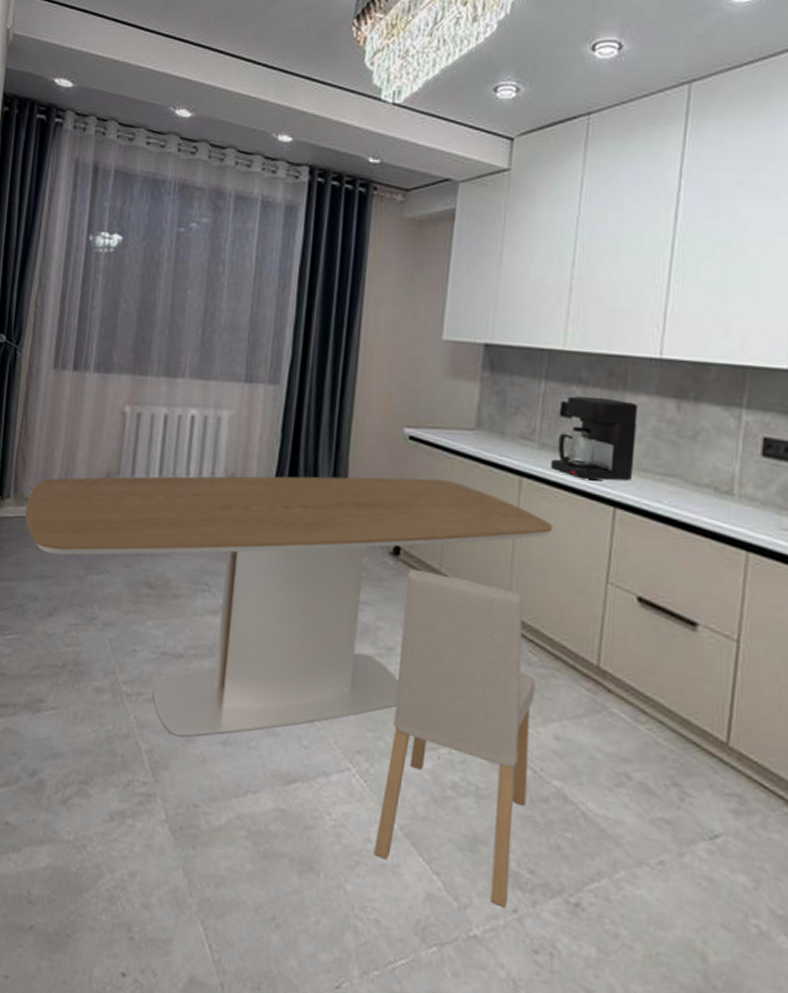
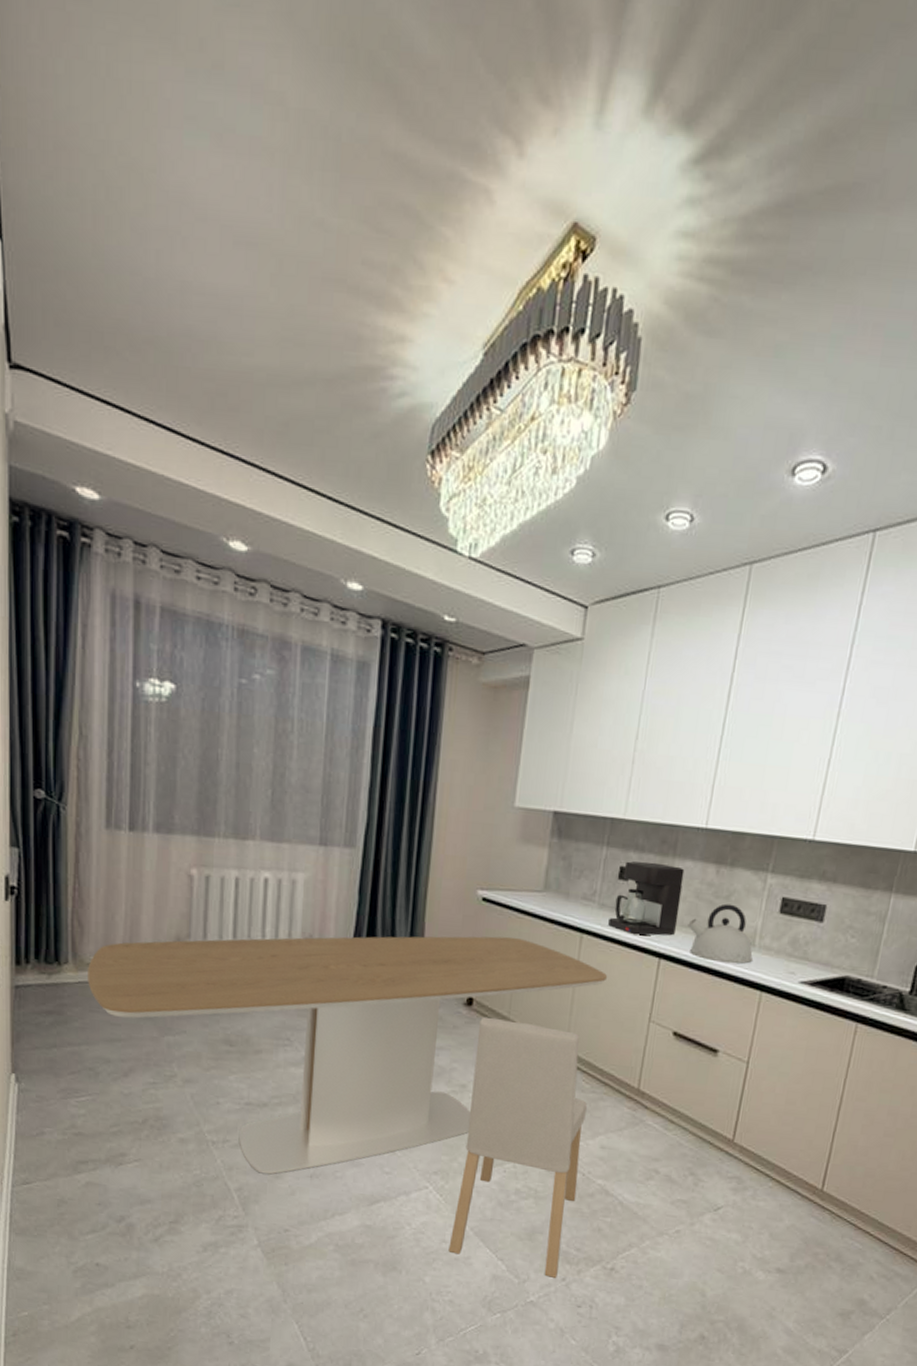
kettle: none [646,444,734,518] -> present [687,903,754,965]

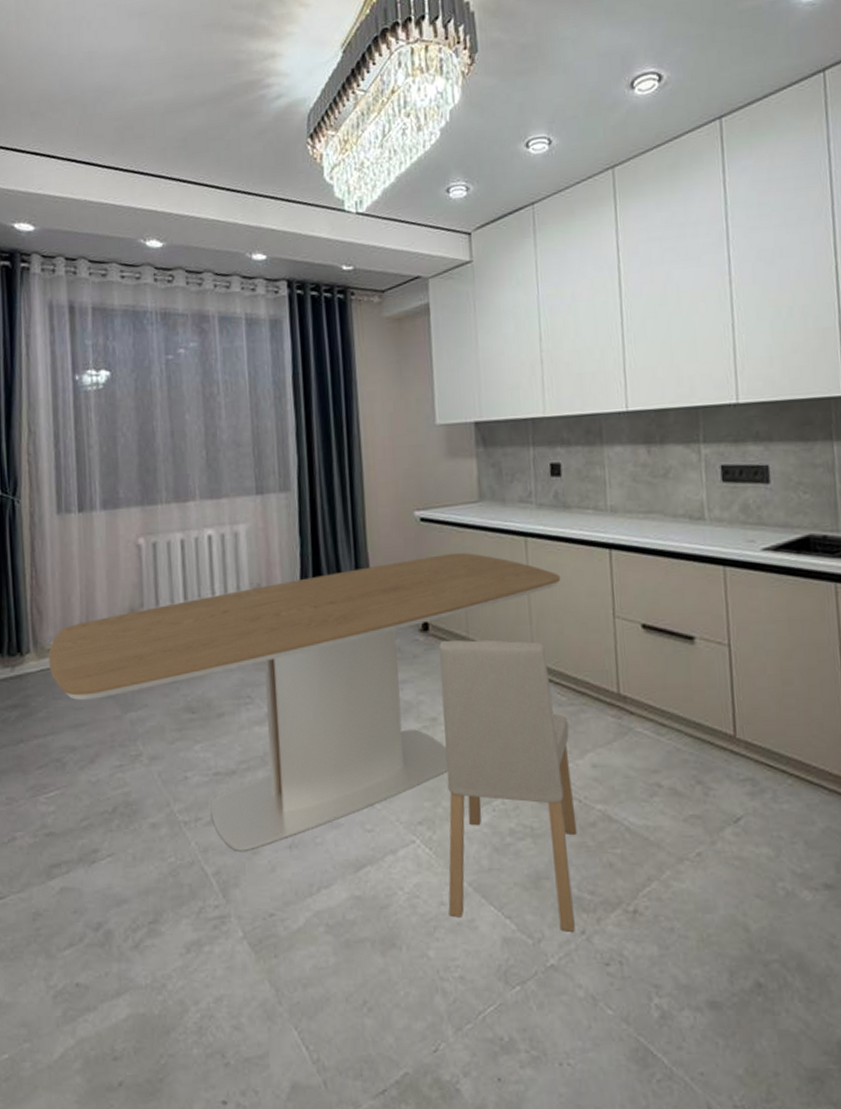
coffee maker: present [608,861,685,936] -> none [550,453,621,530]
kettle: present [687,903,754,965] -> none [631,481,708,544]

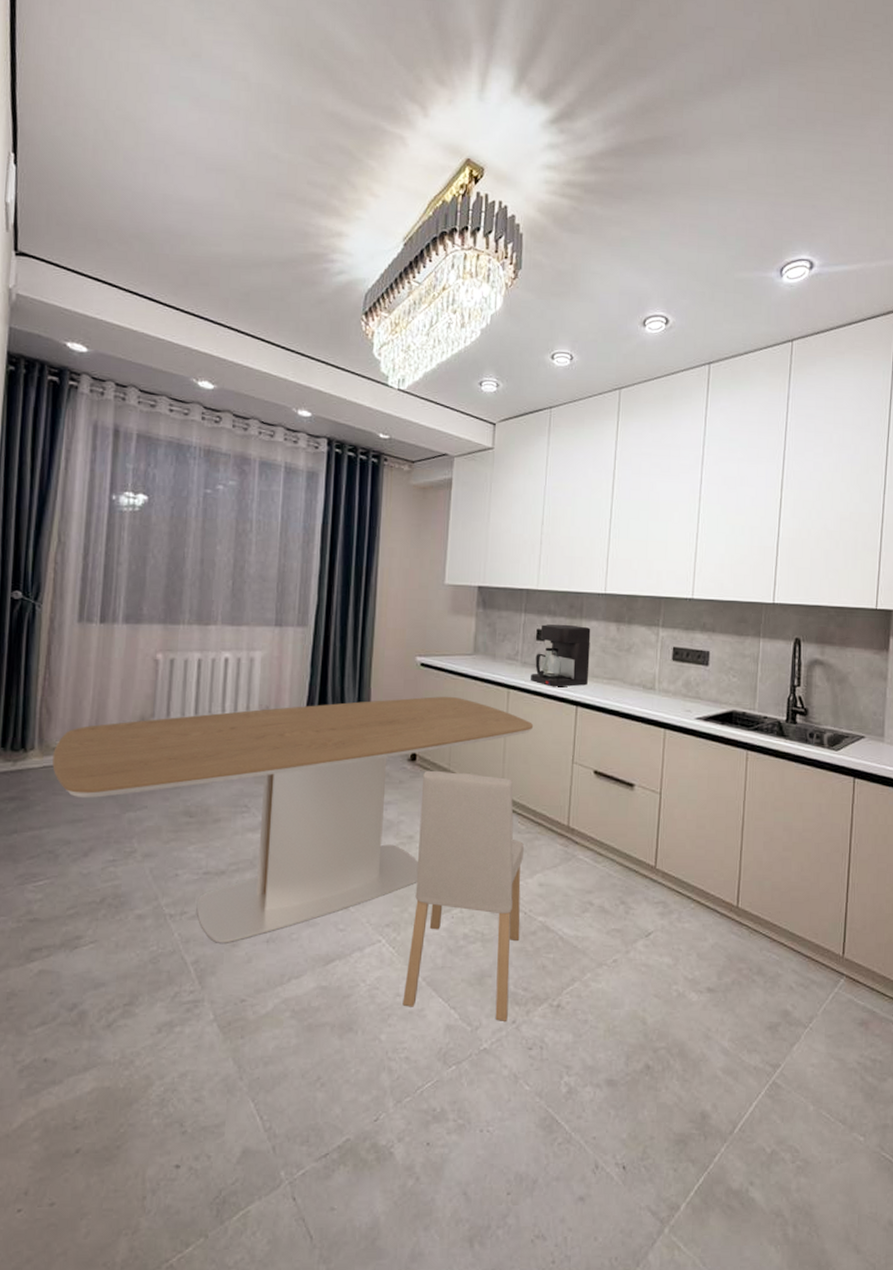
coffee maker: none [550,453,621,530] -> present [531,624,591,688]

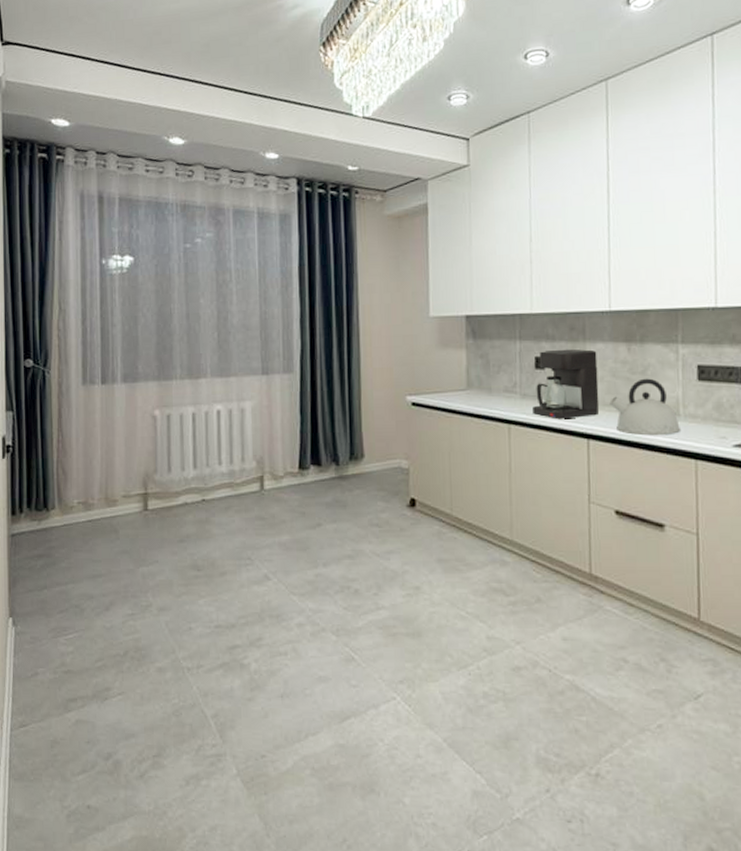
dining table: present [52,696,534,943] -> none [71,436,541,698]
dining chair: present [402,770,524,1021] -> none [424,516,546,790]
kettle: none [598,655,656,707] -> present [609,378,682,436]

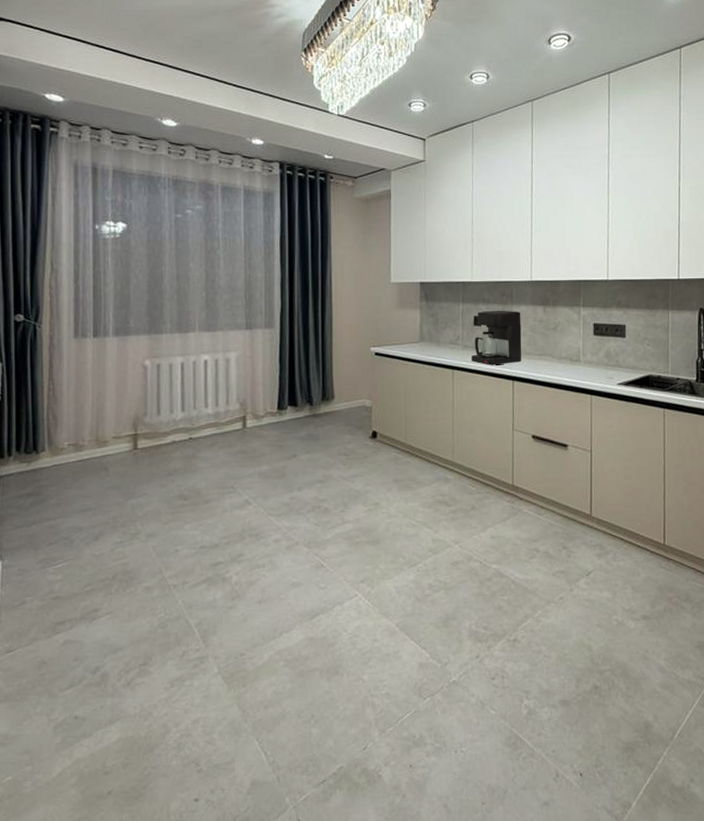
kettle: present [609,378,682,436] -> none [530,333,581,378]

